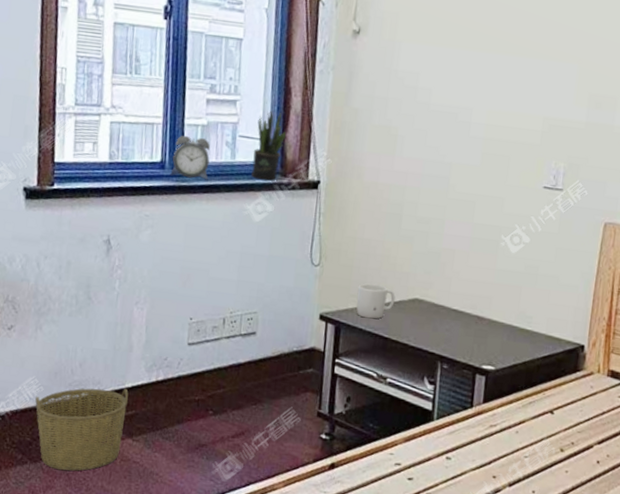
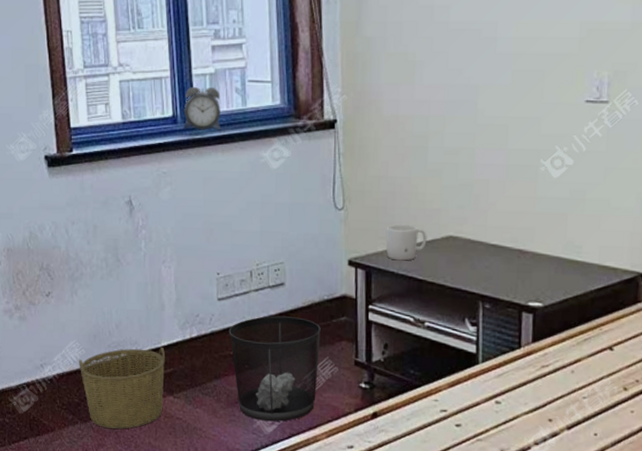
waste bin: none [196,363,288,469] -> present [229,316,321,422]
potted plant: present [251,110,286,182] -> none [264,50,296,126]

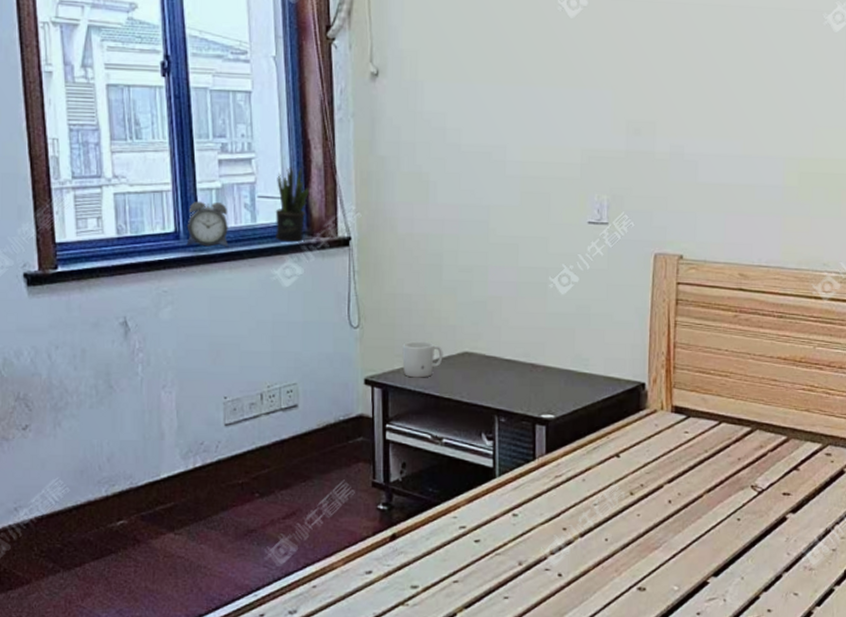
basket: present [79,347,166,430] -> none [62,479,166,575]
waste bin: present [229,316,321,422] -> none [237,439,337,553]
potted plant: none [264,50,296,126] -> present [275,166,308,243]

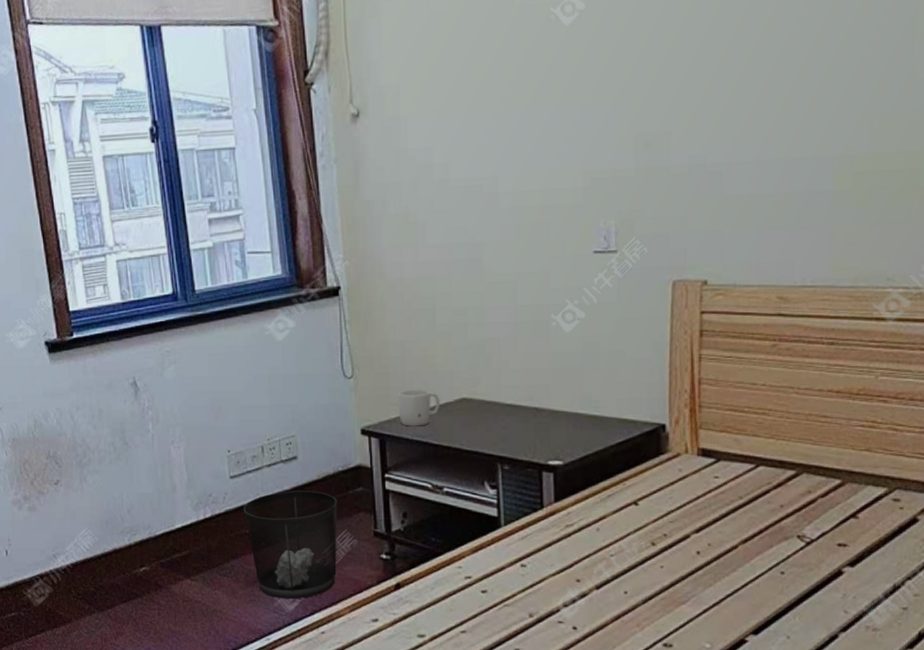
alarm clock: present [186,201,229,247] -> none [183,261,223,307]
waste bin: none [237,439,337,553] -> present [243,490,338,599]
potted plant: present [275,166,308,243] -> none [265,219,296,297]

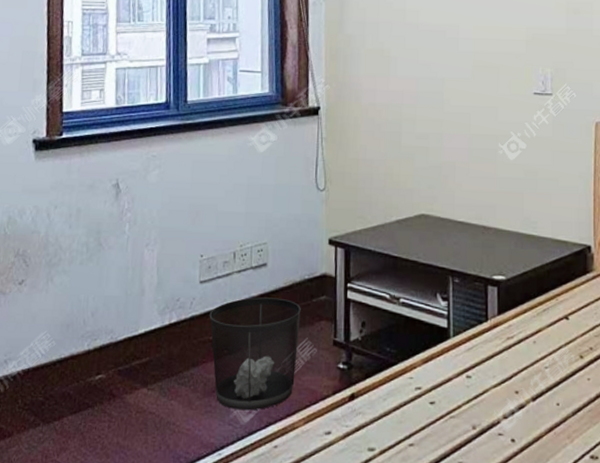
mug: present [398,389,440,427] -> none [364,203,402,239]

